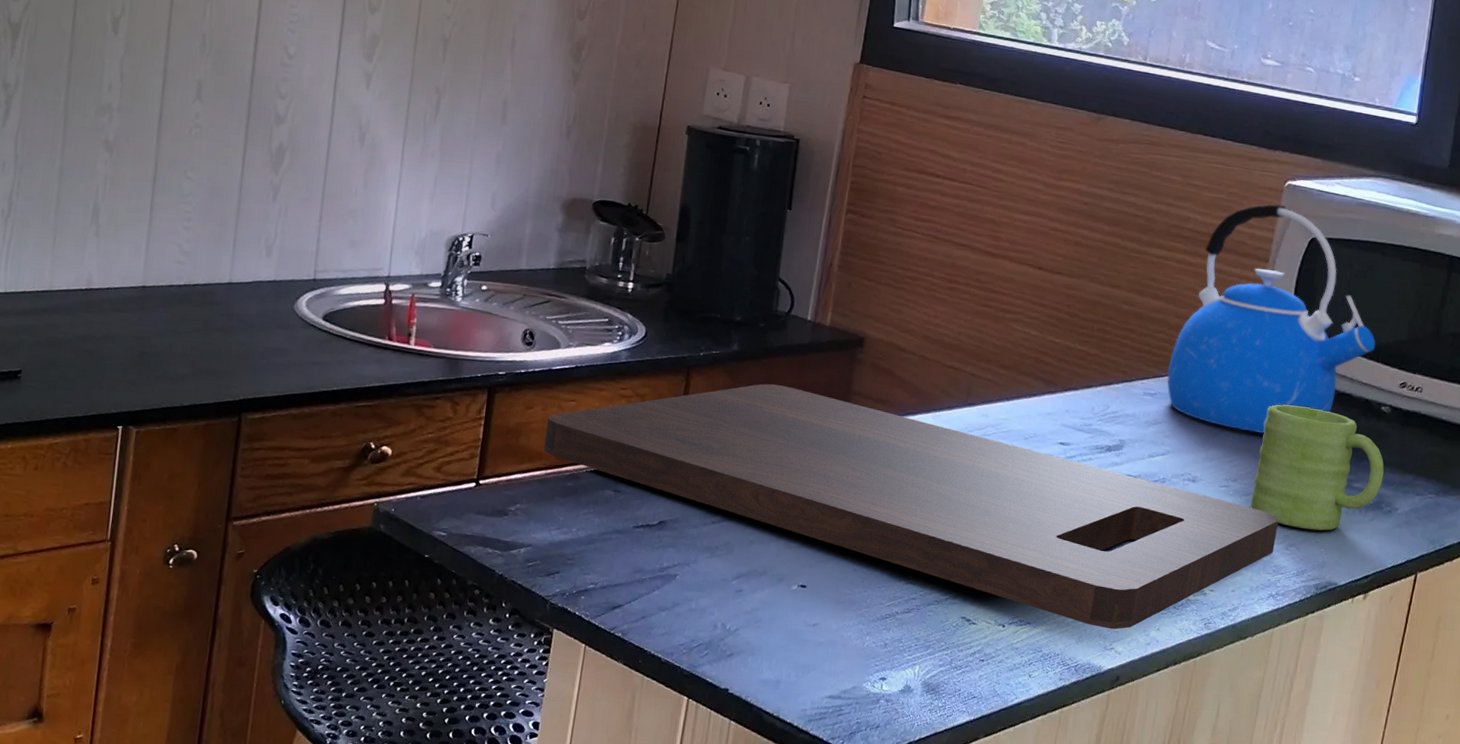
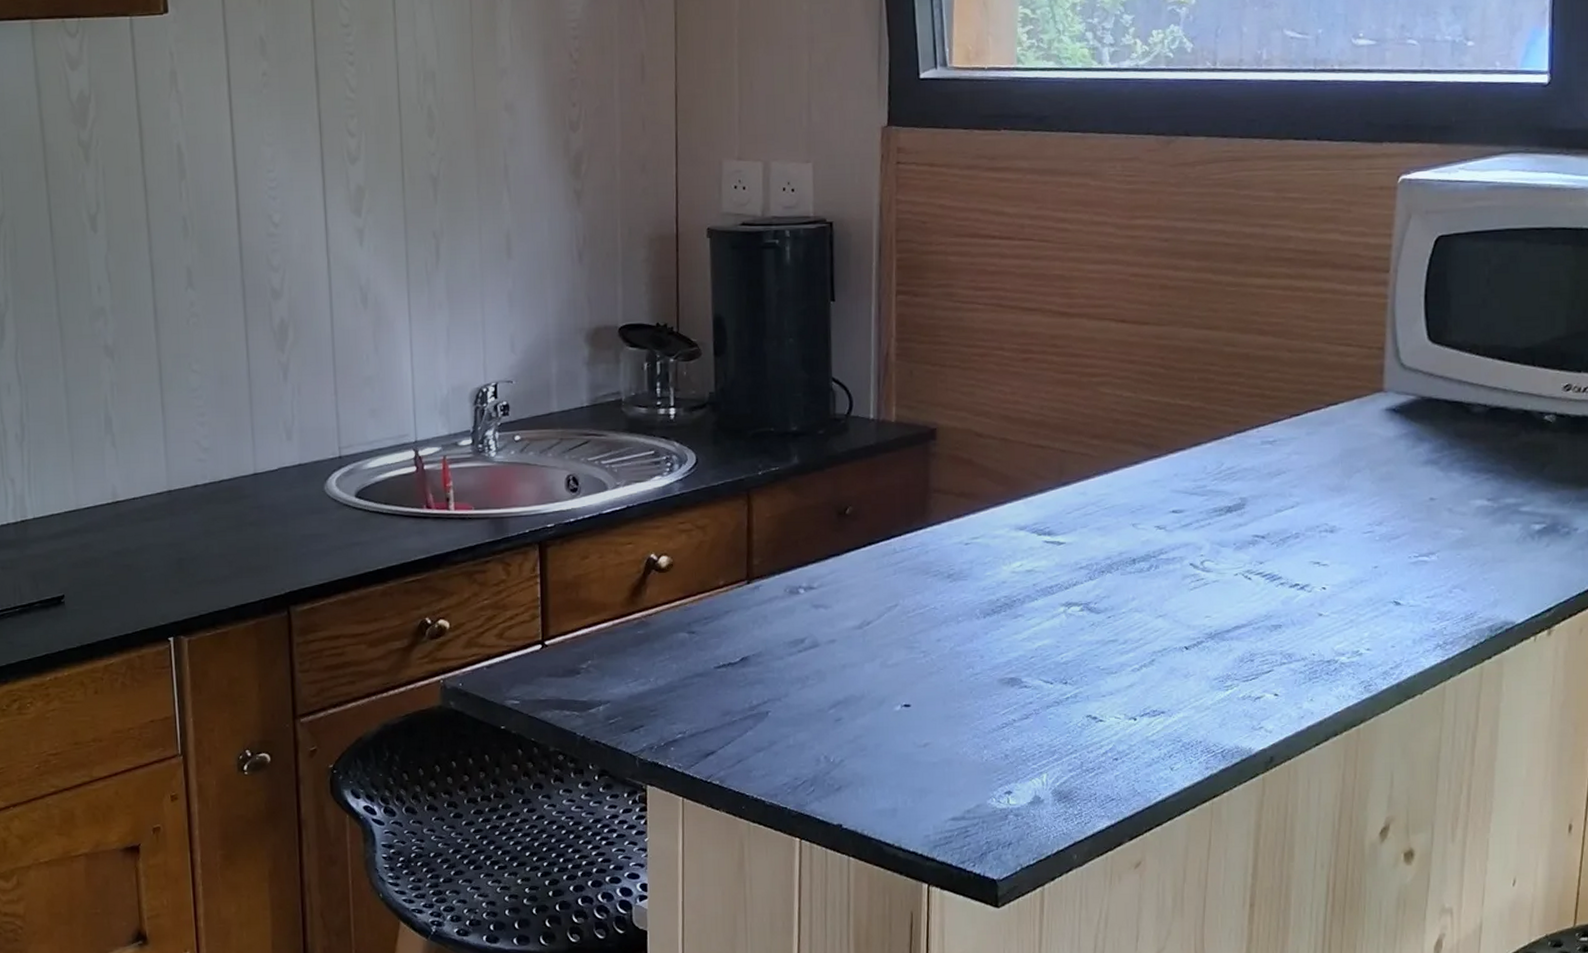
cutting board: present [543,383,1279,630] -> none [605,494,1437,707]
kettle: present [1167,204,1376,434] -> none [1285,203,1529,468]
mug: present [1250,404,1384,531] -> none [1401,429,1556,567]

